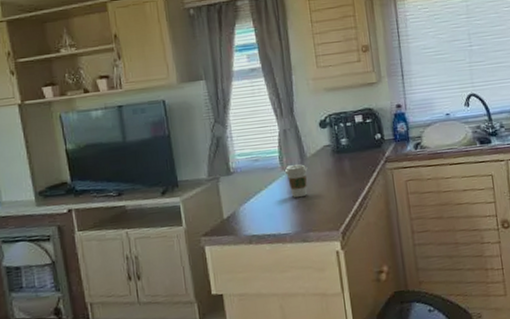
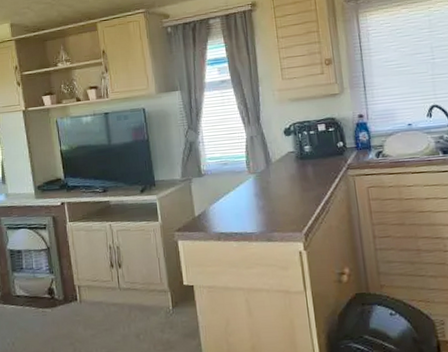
coffee cup: present [285,164,308,198] -> none [252,169,273,200]

